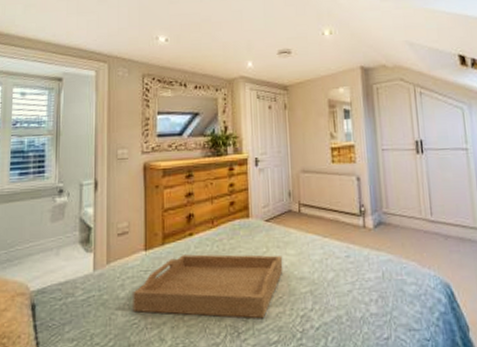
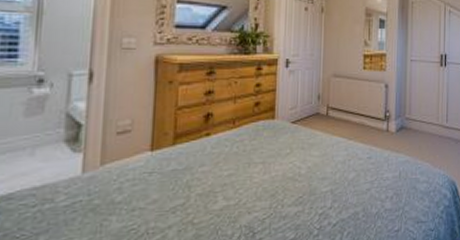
serving tray: present [133,254,283,319] -> none [132,155,306,219]

